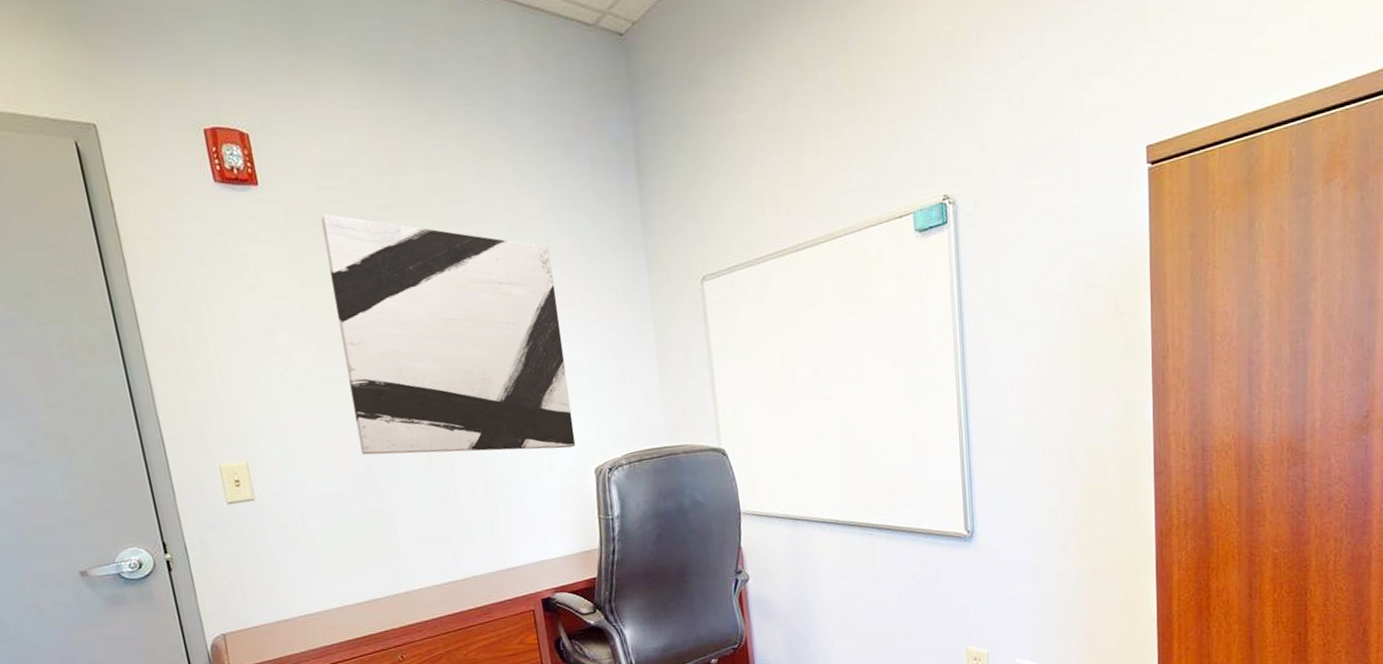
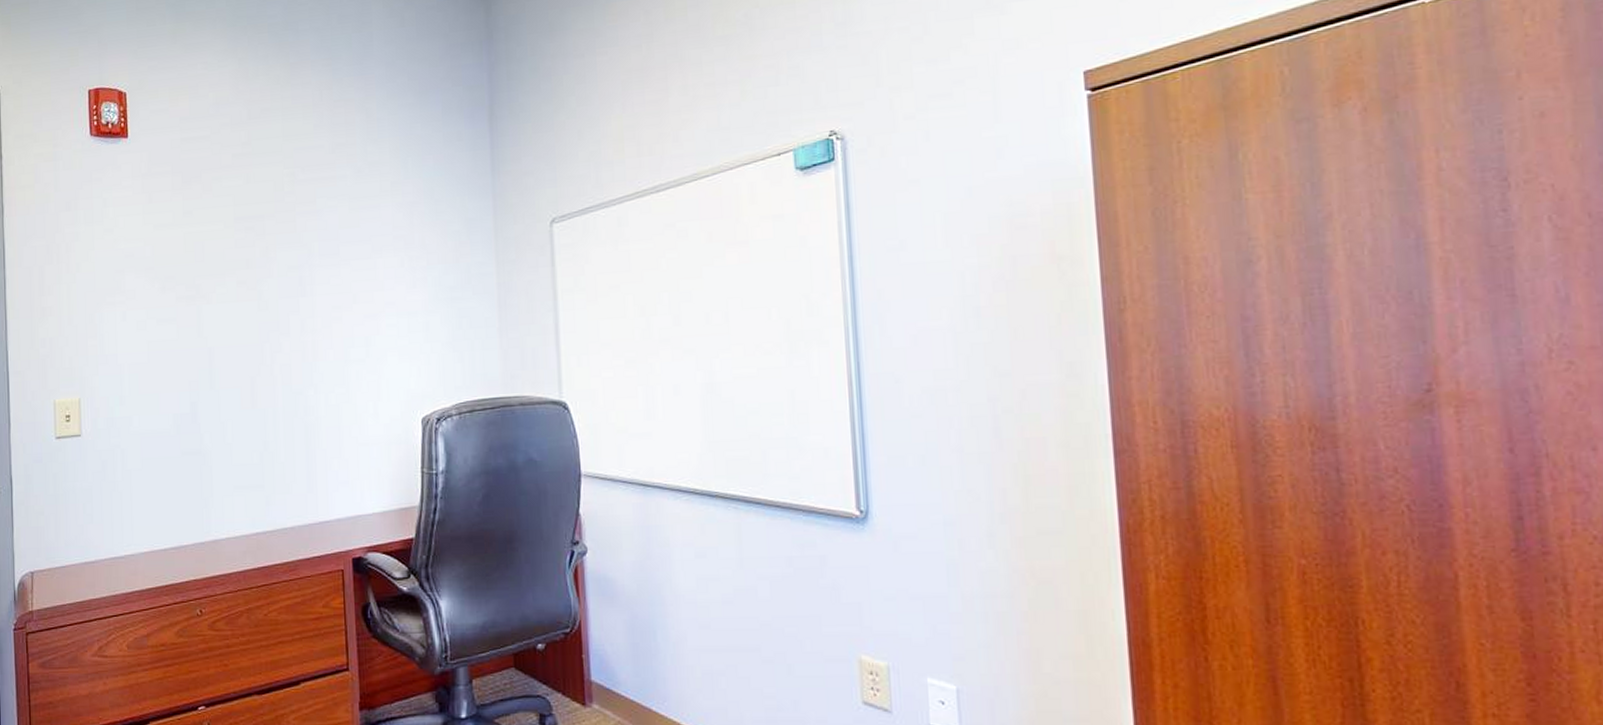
wall art: present [321,214,576,455] -> none [180,162,404,396]

